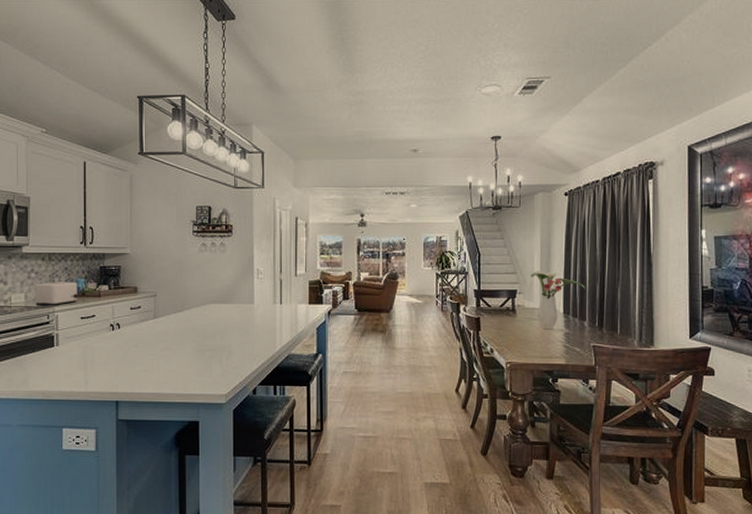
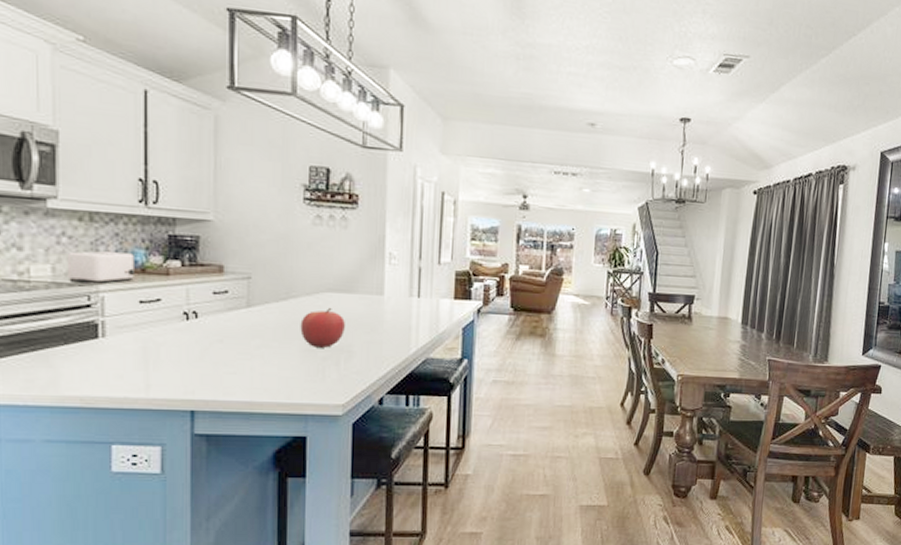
fruit: none [192,315,225,348] -> present [300,307,345,348]
flower arrangement: present [529,271,585,330] -> none [709,275,766,341]

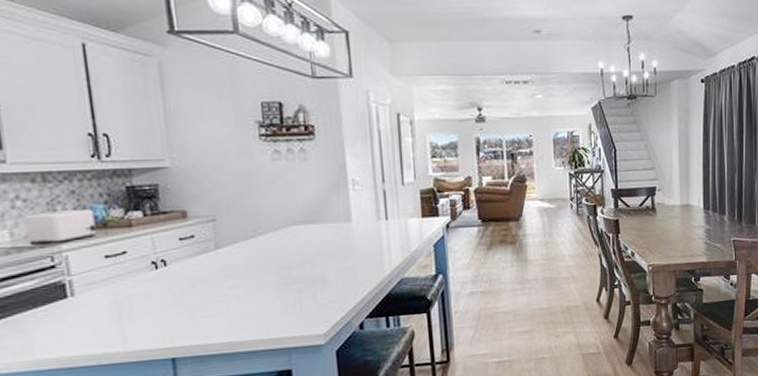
fruit: present [300,307,345,348] -> none [271,239,317,281]

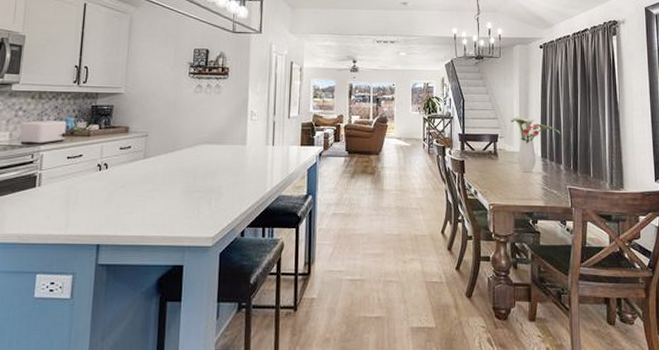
flower arrangement: none [667,165,724,228] -> present [509,117,561,173]

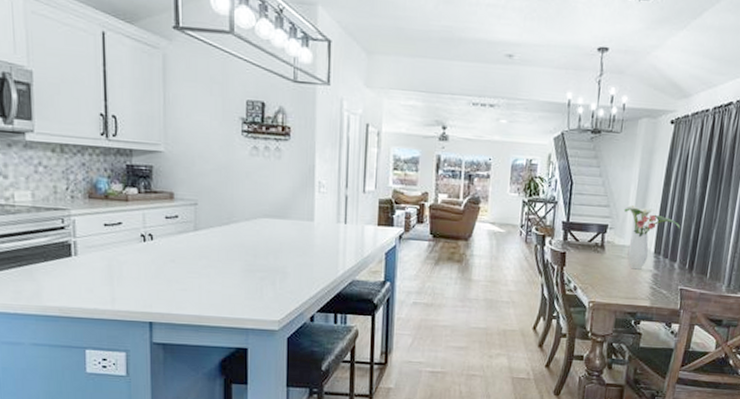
toaster: present [19,120,67,145] -> none [43,179,100,209]

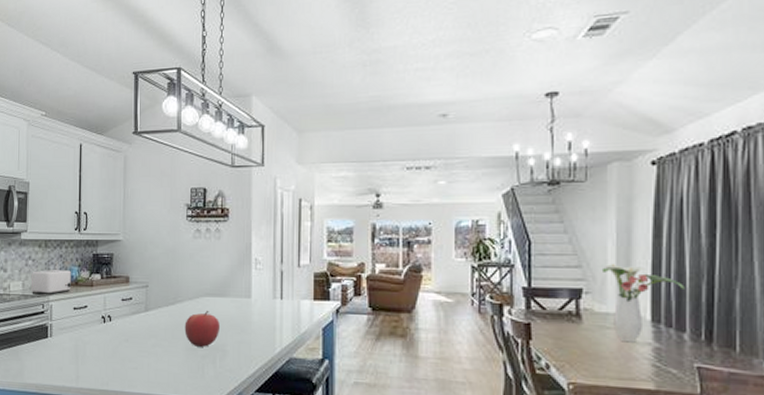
toaster: none [43,179,100,209] -> present [31,270,72,295]
fruit: none [241,231,280,269] -> present [184,310,220,347]

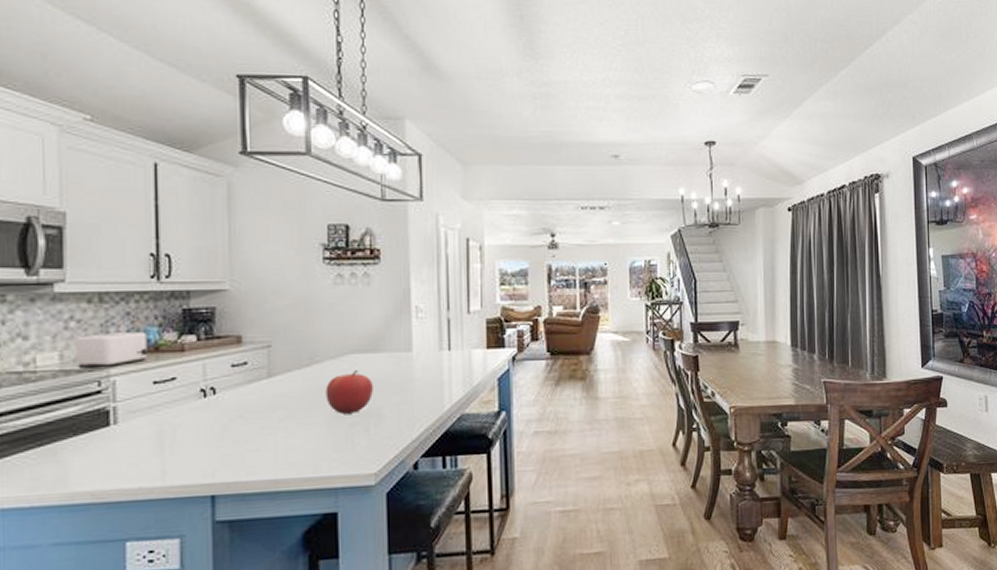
flower arrangement: present [599,264,685,343] -> none [752,298,814,366]

